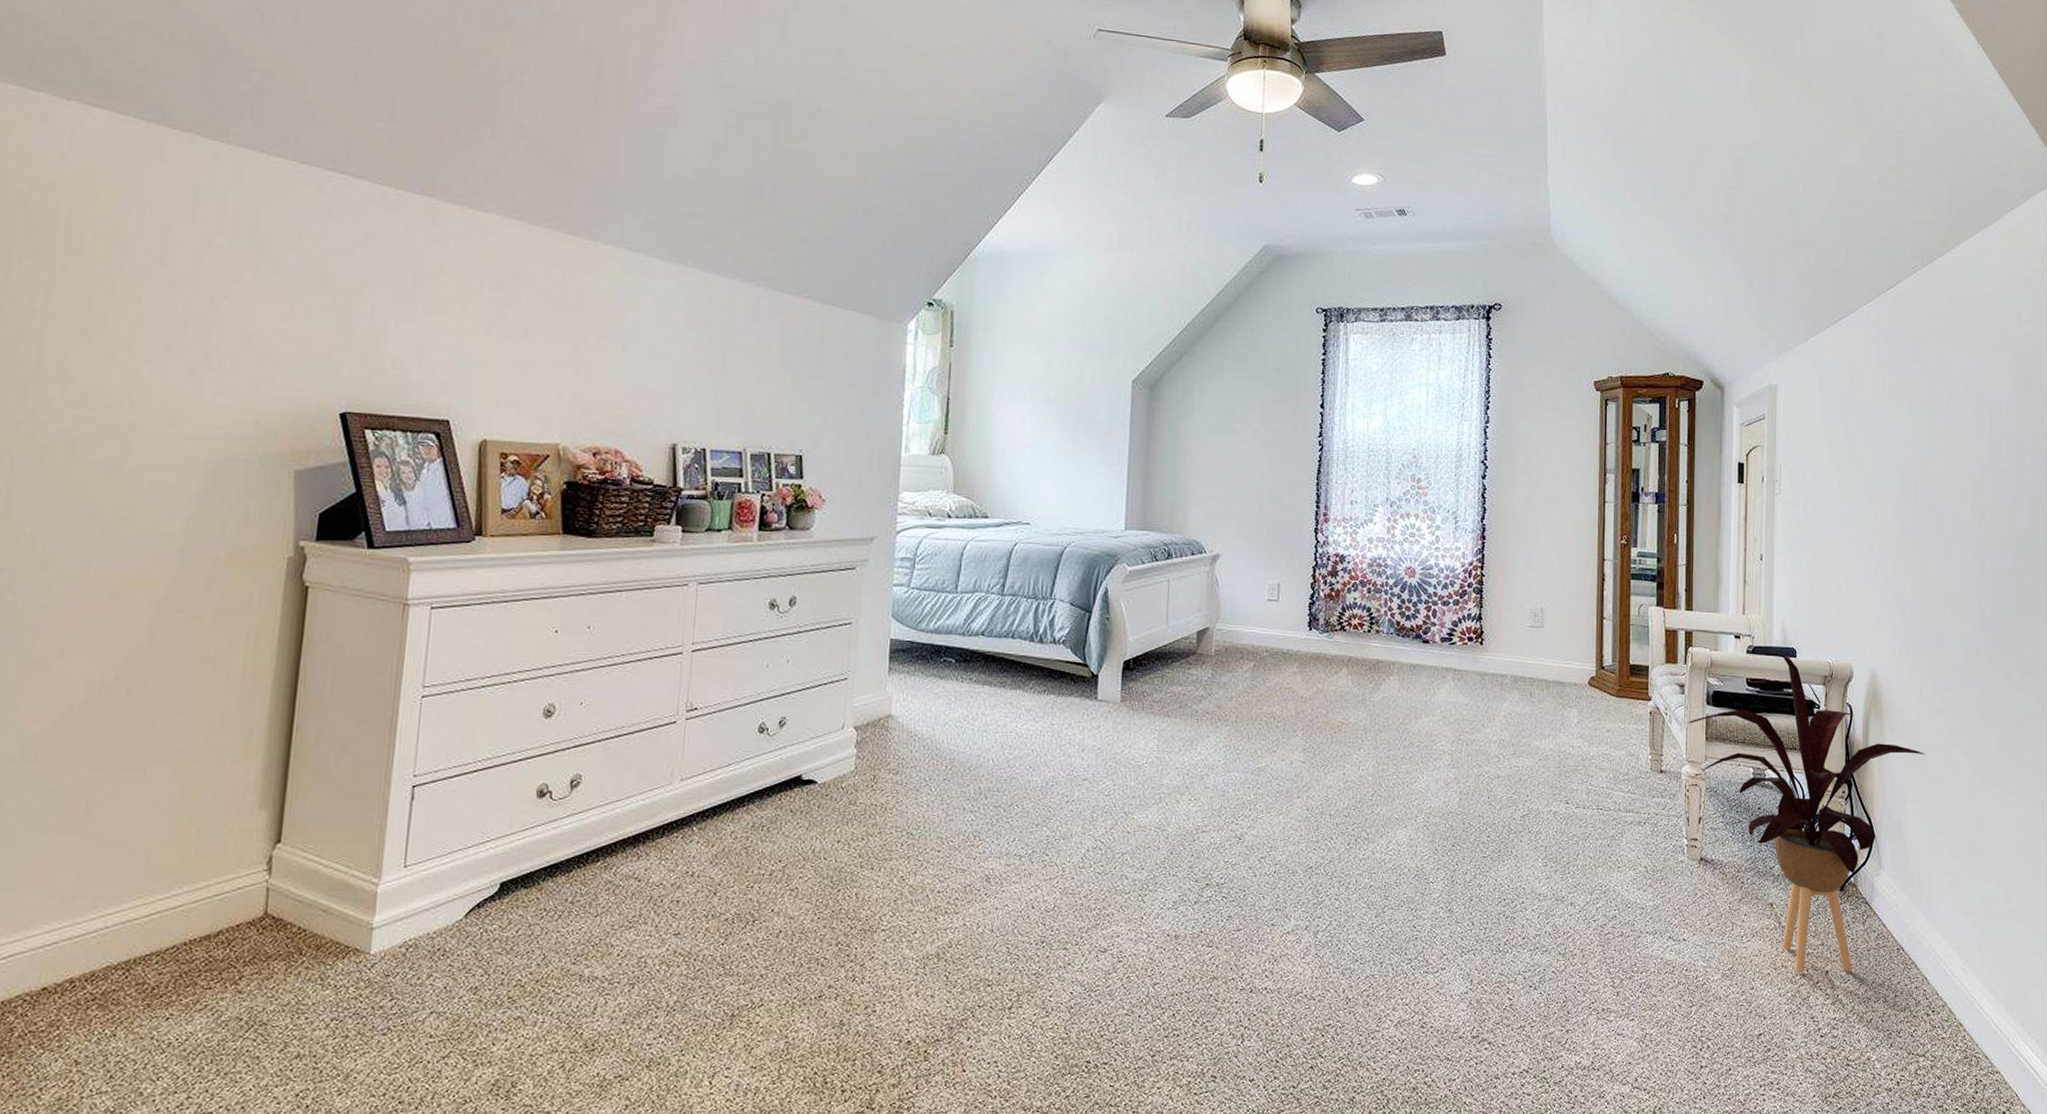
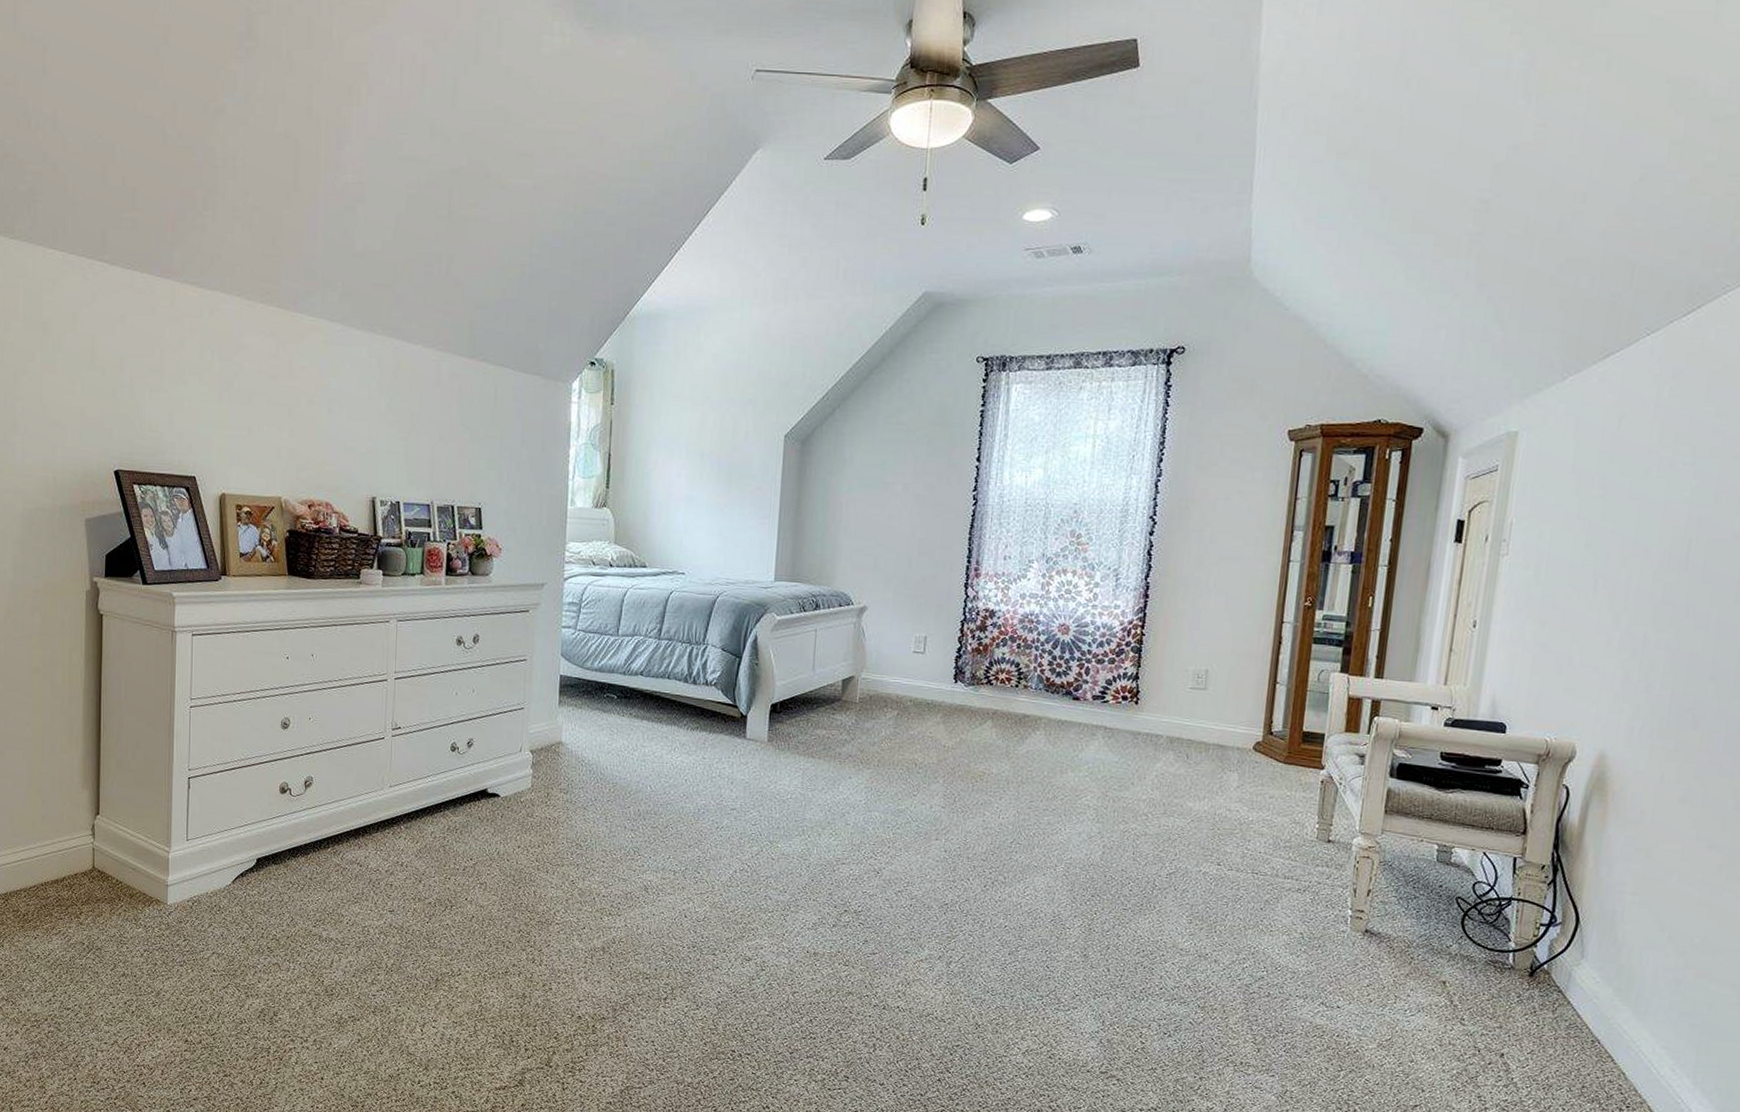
house plant: present [1688,652,1925,973] -> none [1365,726,1658,1057]

